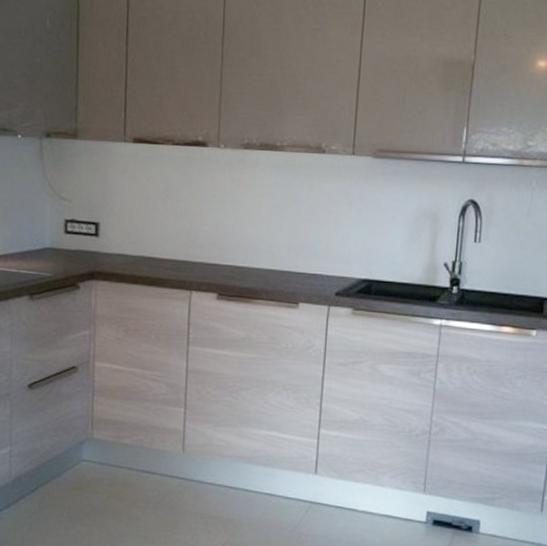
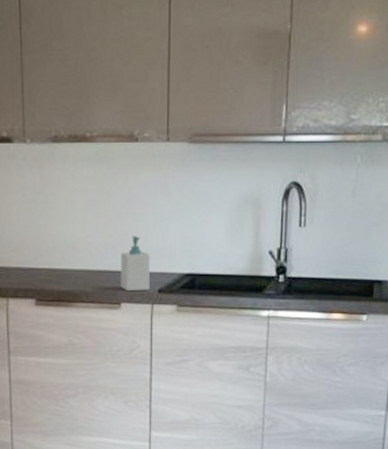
soap bottle: none [299,240,330,293] -> present [120,236,150,291]

